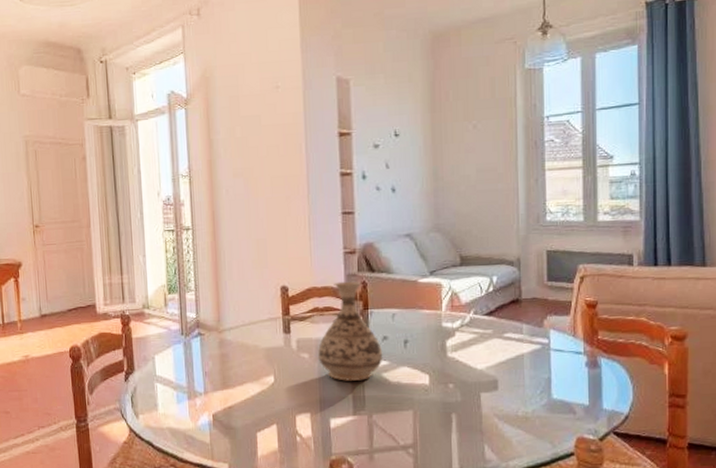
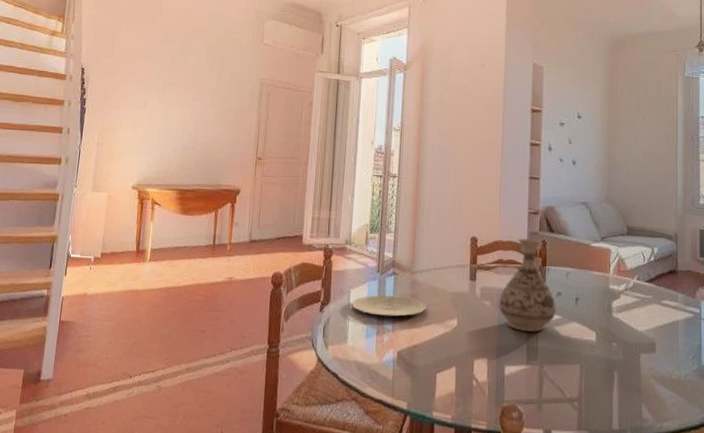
plate: none [157,357,239,380] -> present [351,295,426,317]

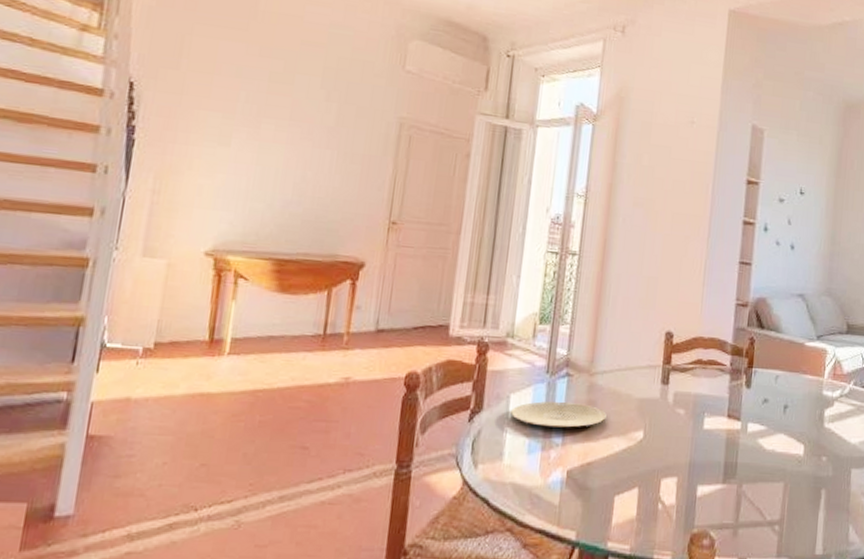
vase: present [498,238,557,332] -> none [693,334,762,445]

